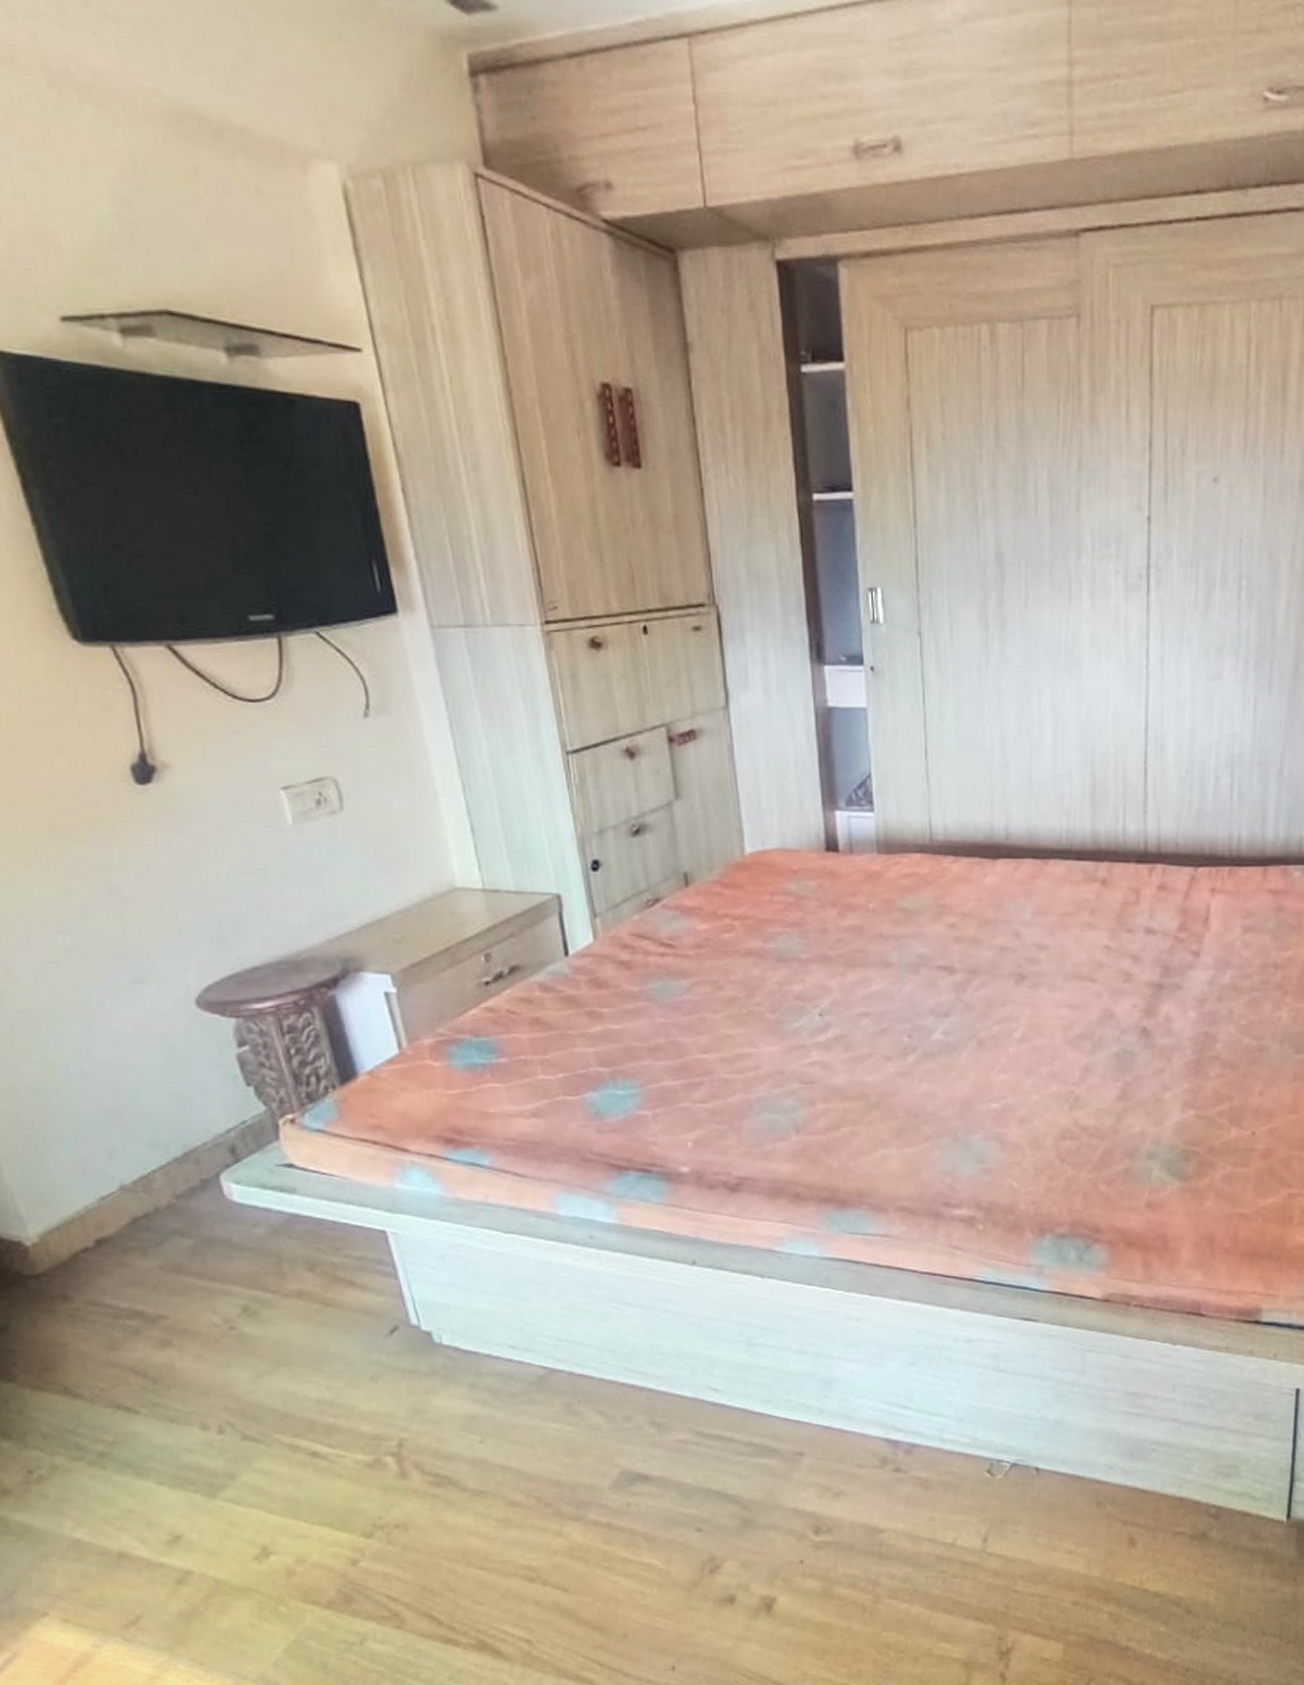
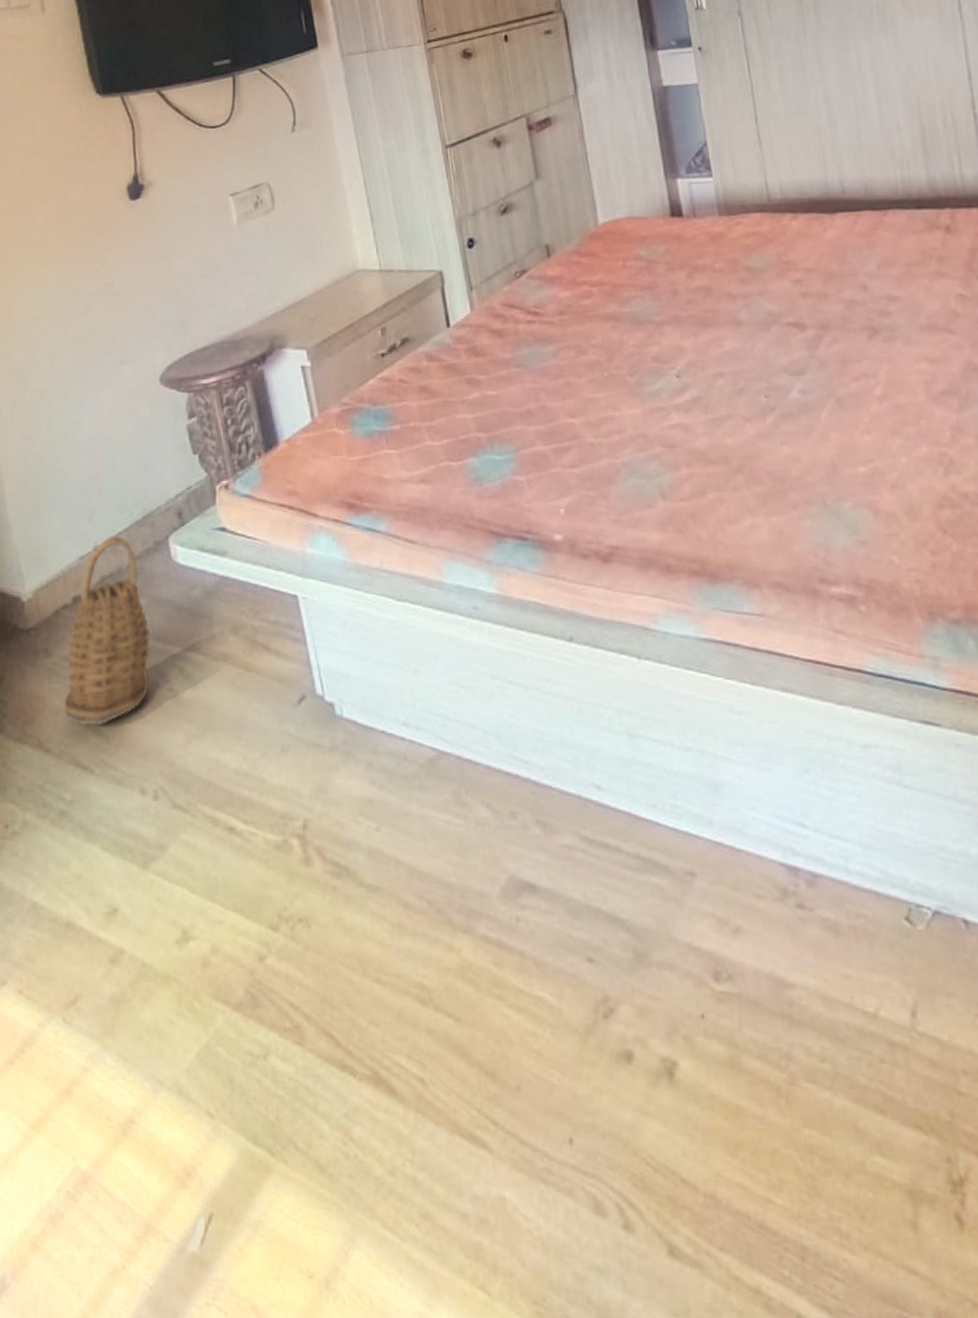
basket: none [94,1174,205,1369] -> present [64,536,150,726]

